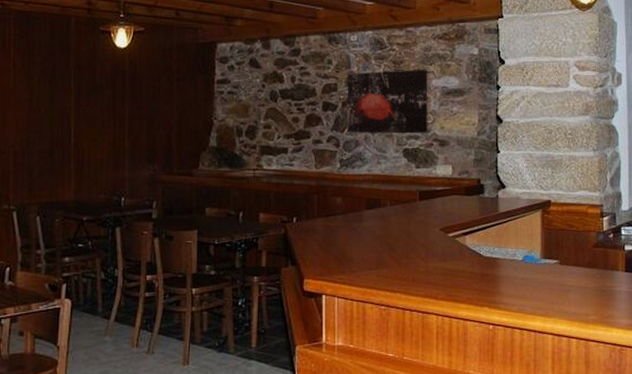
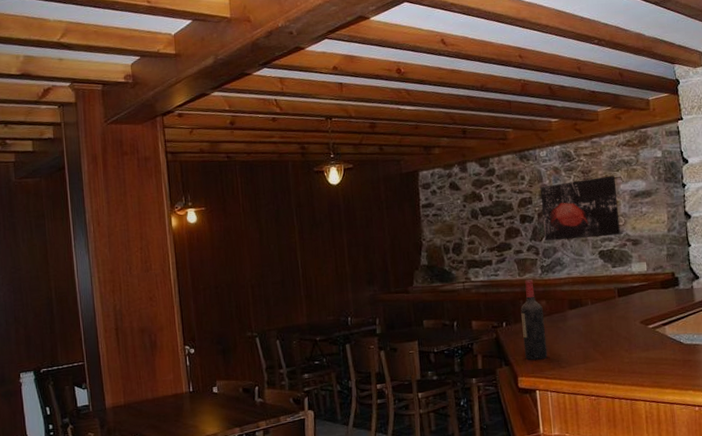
wine bottle: none [314,172,339,262] -> present [521,279,548,361]

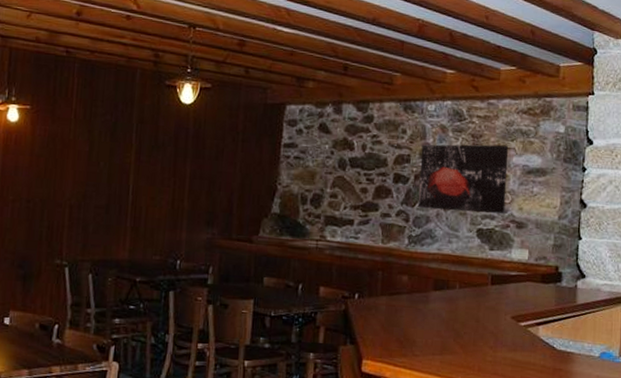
wine bottle: present [521,279,548,361] -> none [374,248,403,344]

